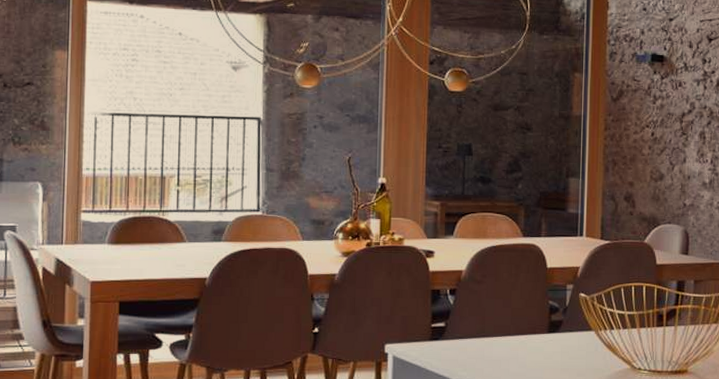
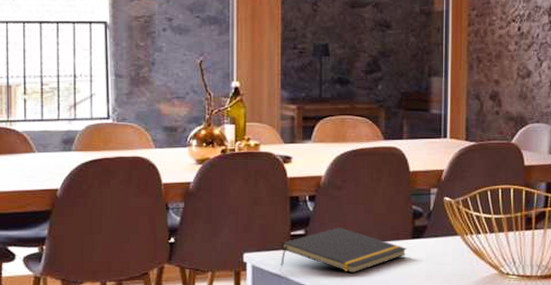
notepad: none [421,320,543,366] -> present [280,227,407,274]

